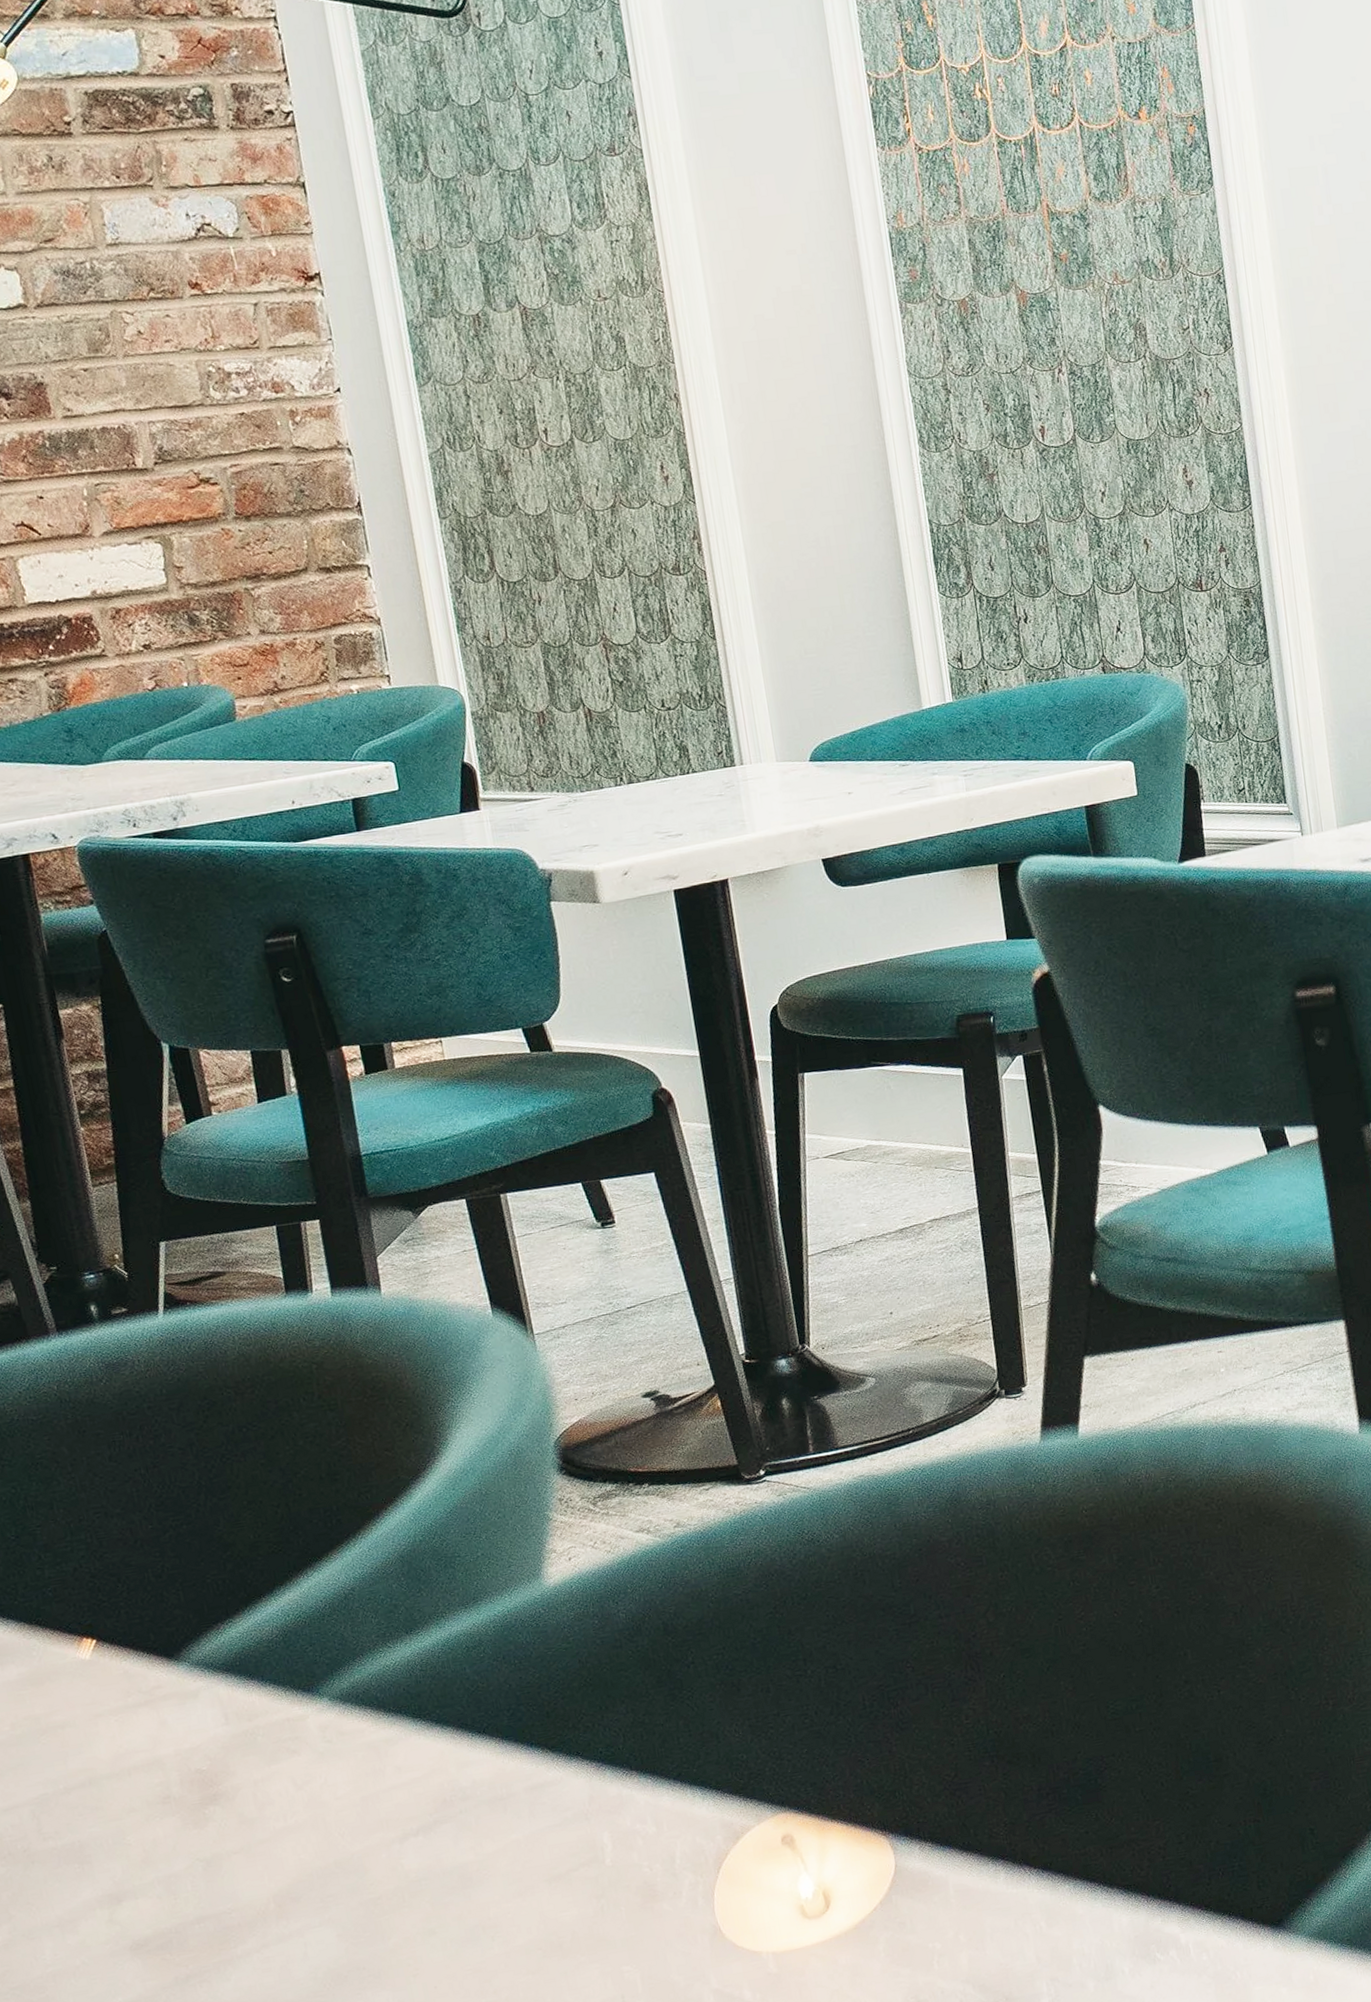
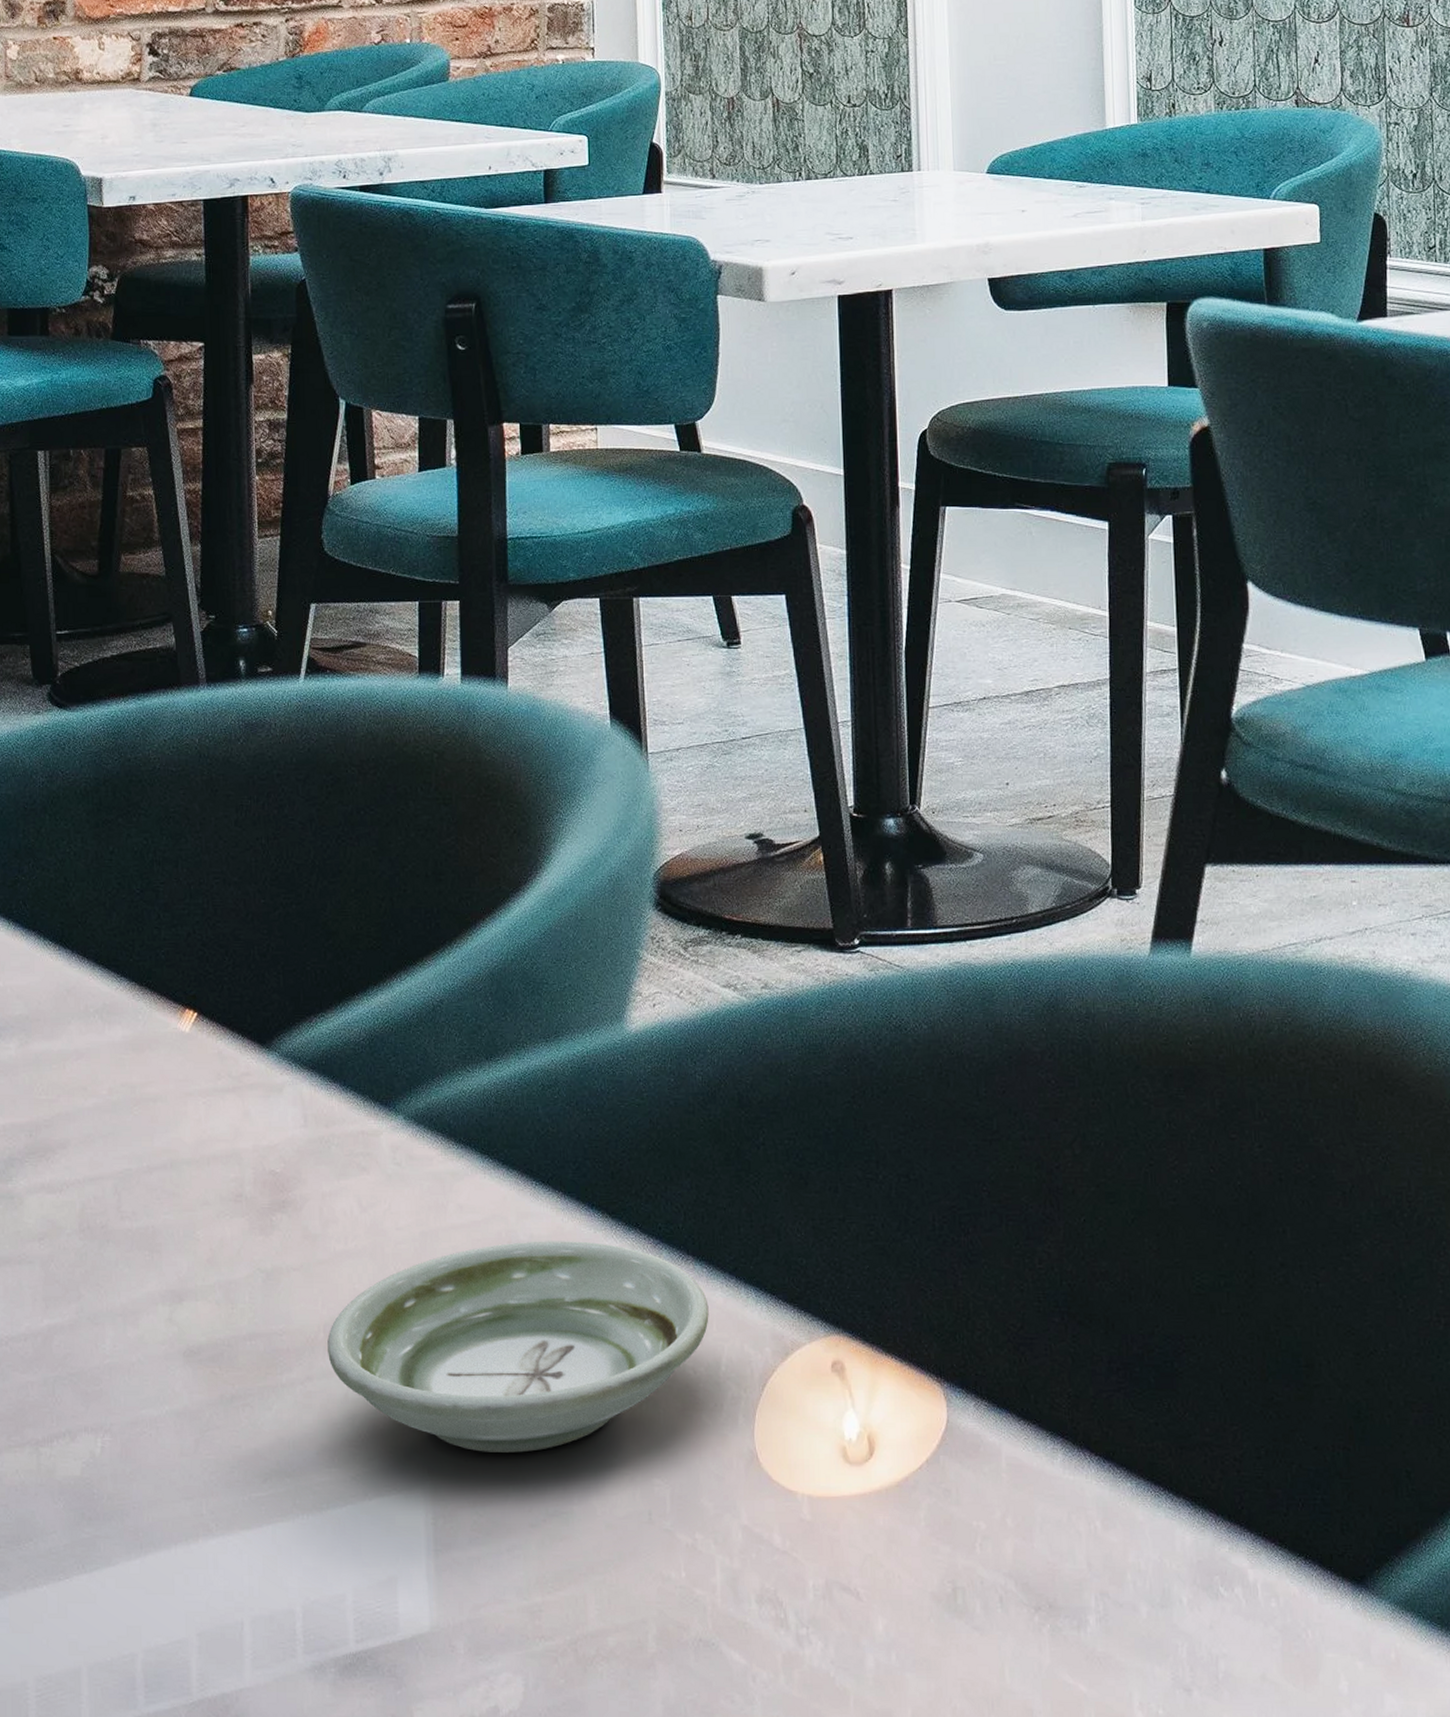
saucer: none [279,1774,659,1977] -> present [327,1241,709,1453]

